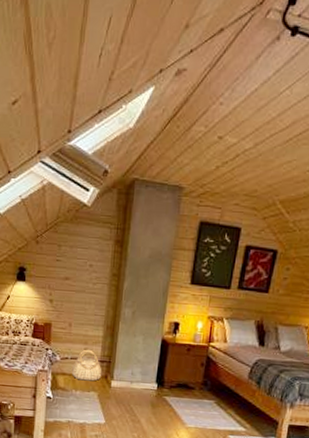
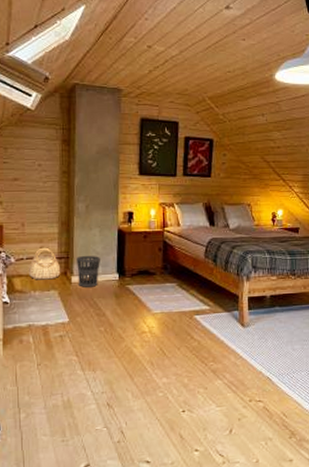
wastebasket: none [117,362,142,394] -> present [76,256,101,287]

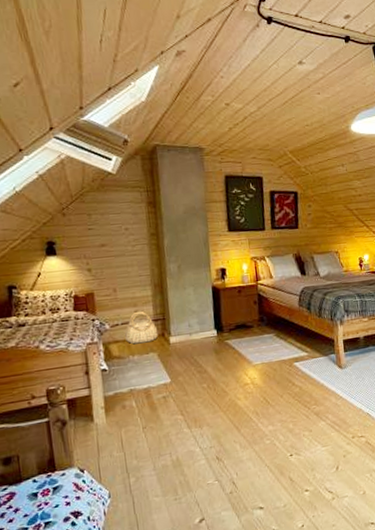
wastebasket: present [76,256,101,287] -> none [173,314,198,347]

